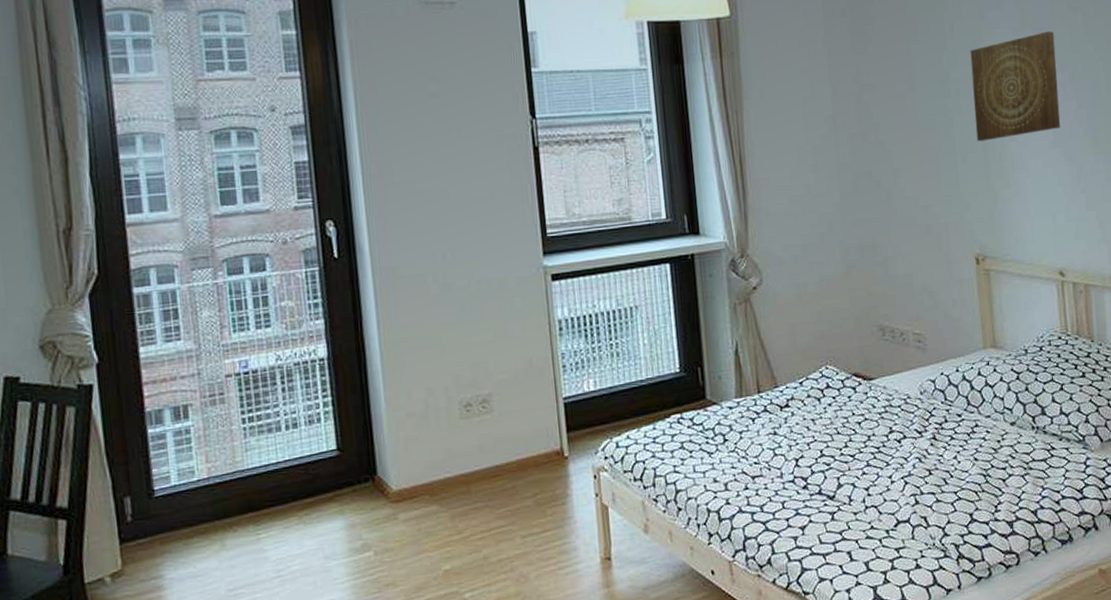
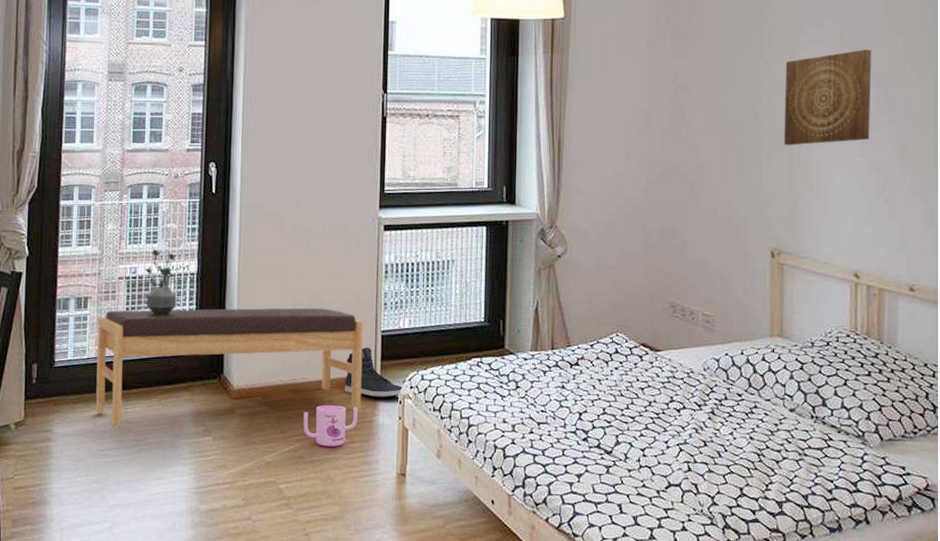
bench: none [205,380,550,560] -> present [95,308,364,428]
potted plant: none [259,334,307,415] -> present [145,248,177,315]
mug: none [482,490,548,541] -> present [303,405,358,447]
sneaker: none [525,419,598,476] -> present [344,347,404,398]

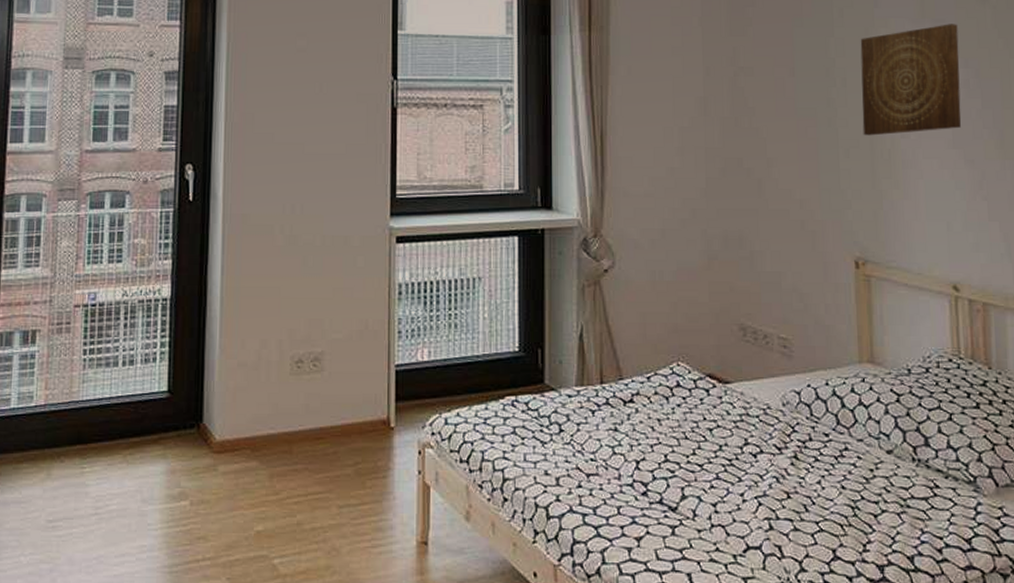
bench: present [95,308,364,428] -> none [44,338,373,492]
potted plant: present [145,248,177,315] -> none [107,269,146,351]
mug: present [303,405,358,447] -> none [301,458,368,510]
sneaker: present [344,347,404,398] -> none [351,386,424,448]

